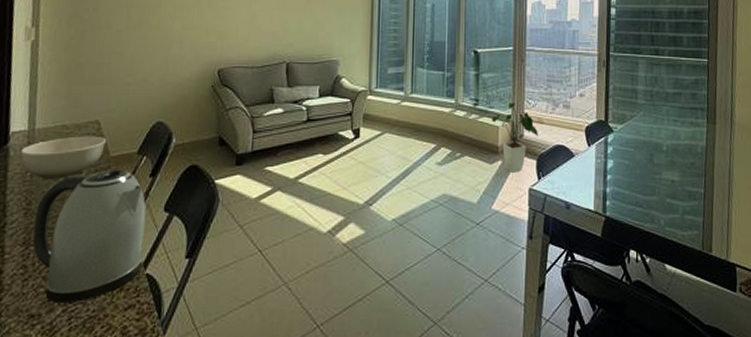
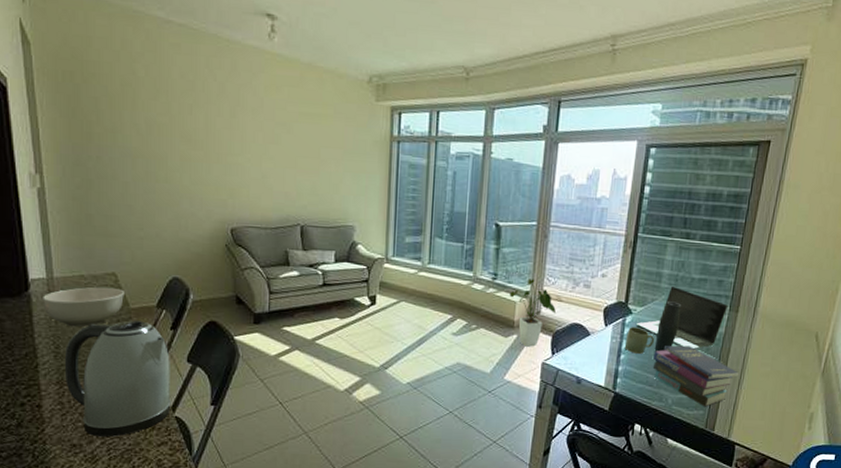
mug: none [609,145,639,173] -> present [624,327,655,354]
laptop: none [619,102,706,165] -> present [637,287,728,350]
vase: none [639,117,661,170] -> present [654,301,682,352]
books: none [639,161,728,226] -> present [652,345,739,407]

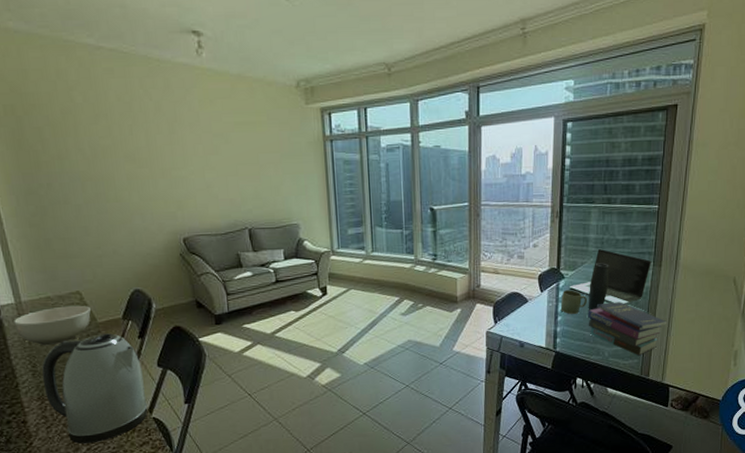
house plant: present [509,279,556,347] -> none [450,256,494,319]

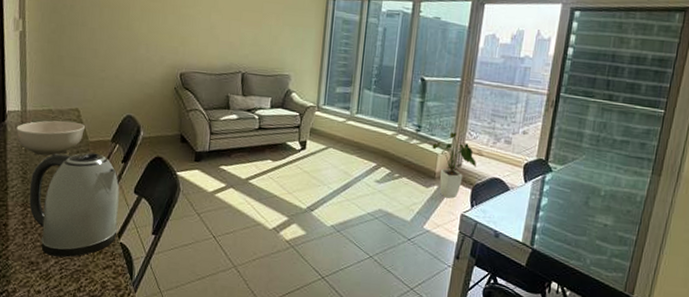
house plant: none [450,256,494,319] -> present [432,132,477,199]
mug: present [560,290,588,314] -> none [543,184,575,212]
laptop: present [570,249,652,305] -> none [556,147,651,211]
vase: present [588,263,609,310] -> none [574,161,603,212]
books: present [588,302,667,356] -> none [571,205,661,270]

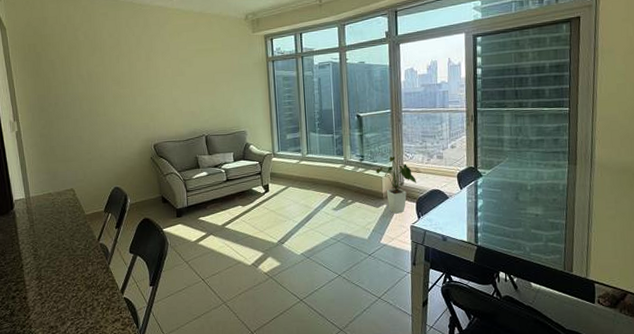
bowl: present [16,120,85,156] -> none [23,200,81,234]
kettle: present [29,152,120,258] -> none [41,224,120,318]

